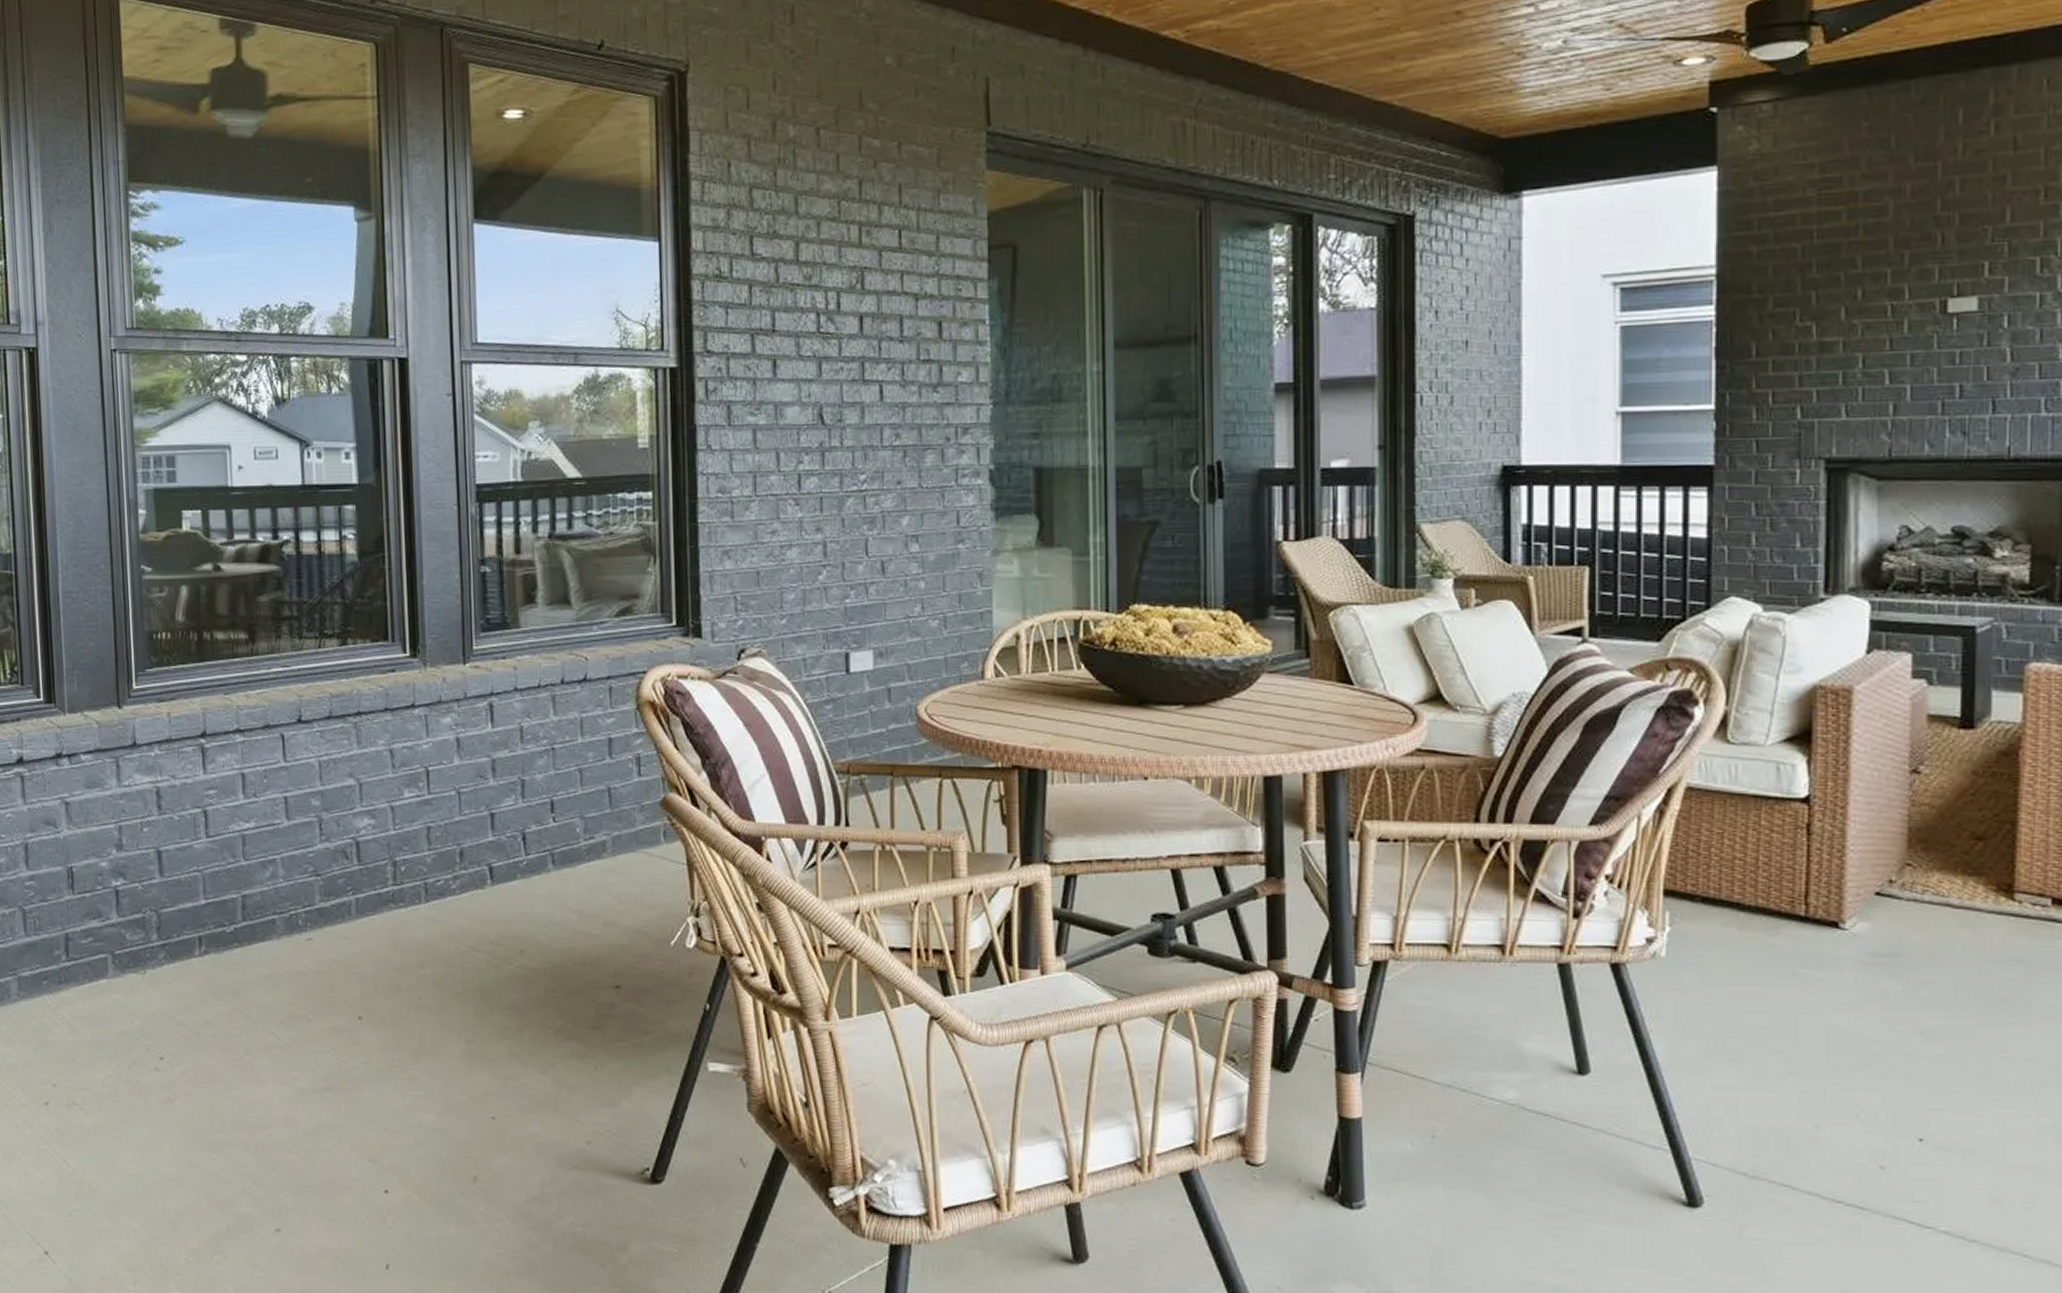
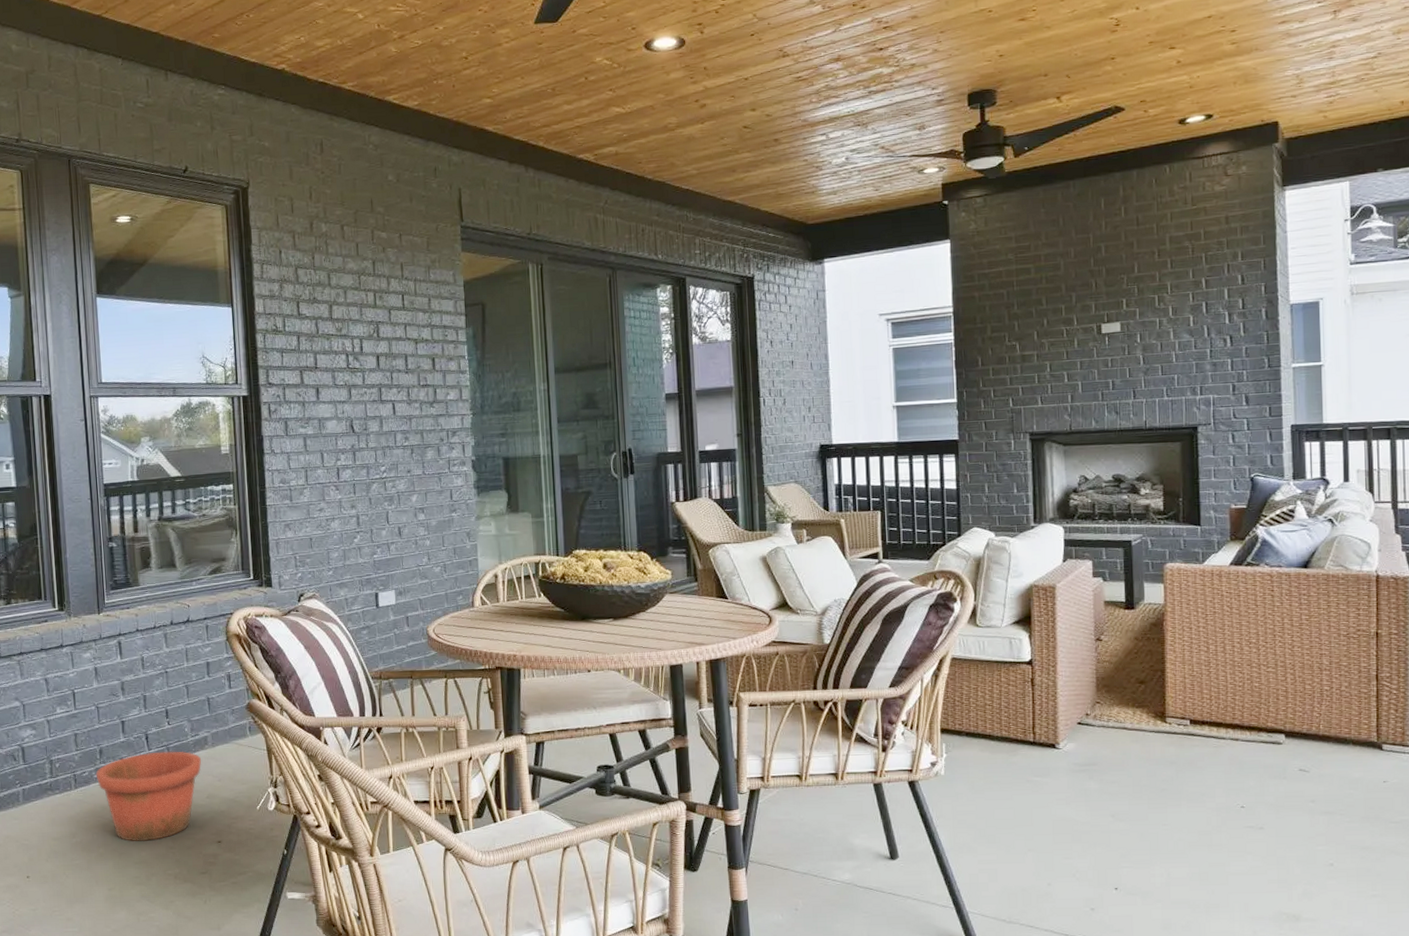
pot: none [454,858,598,981] -> present [96,751,202,842]

